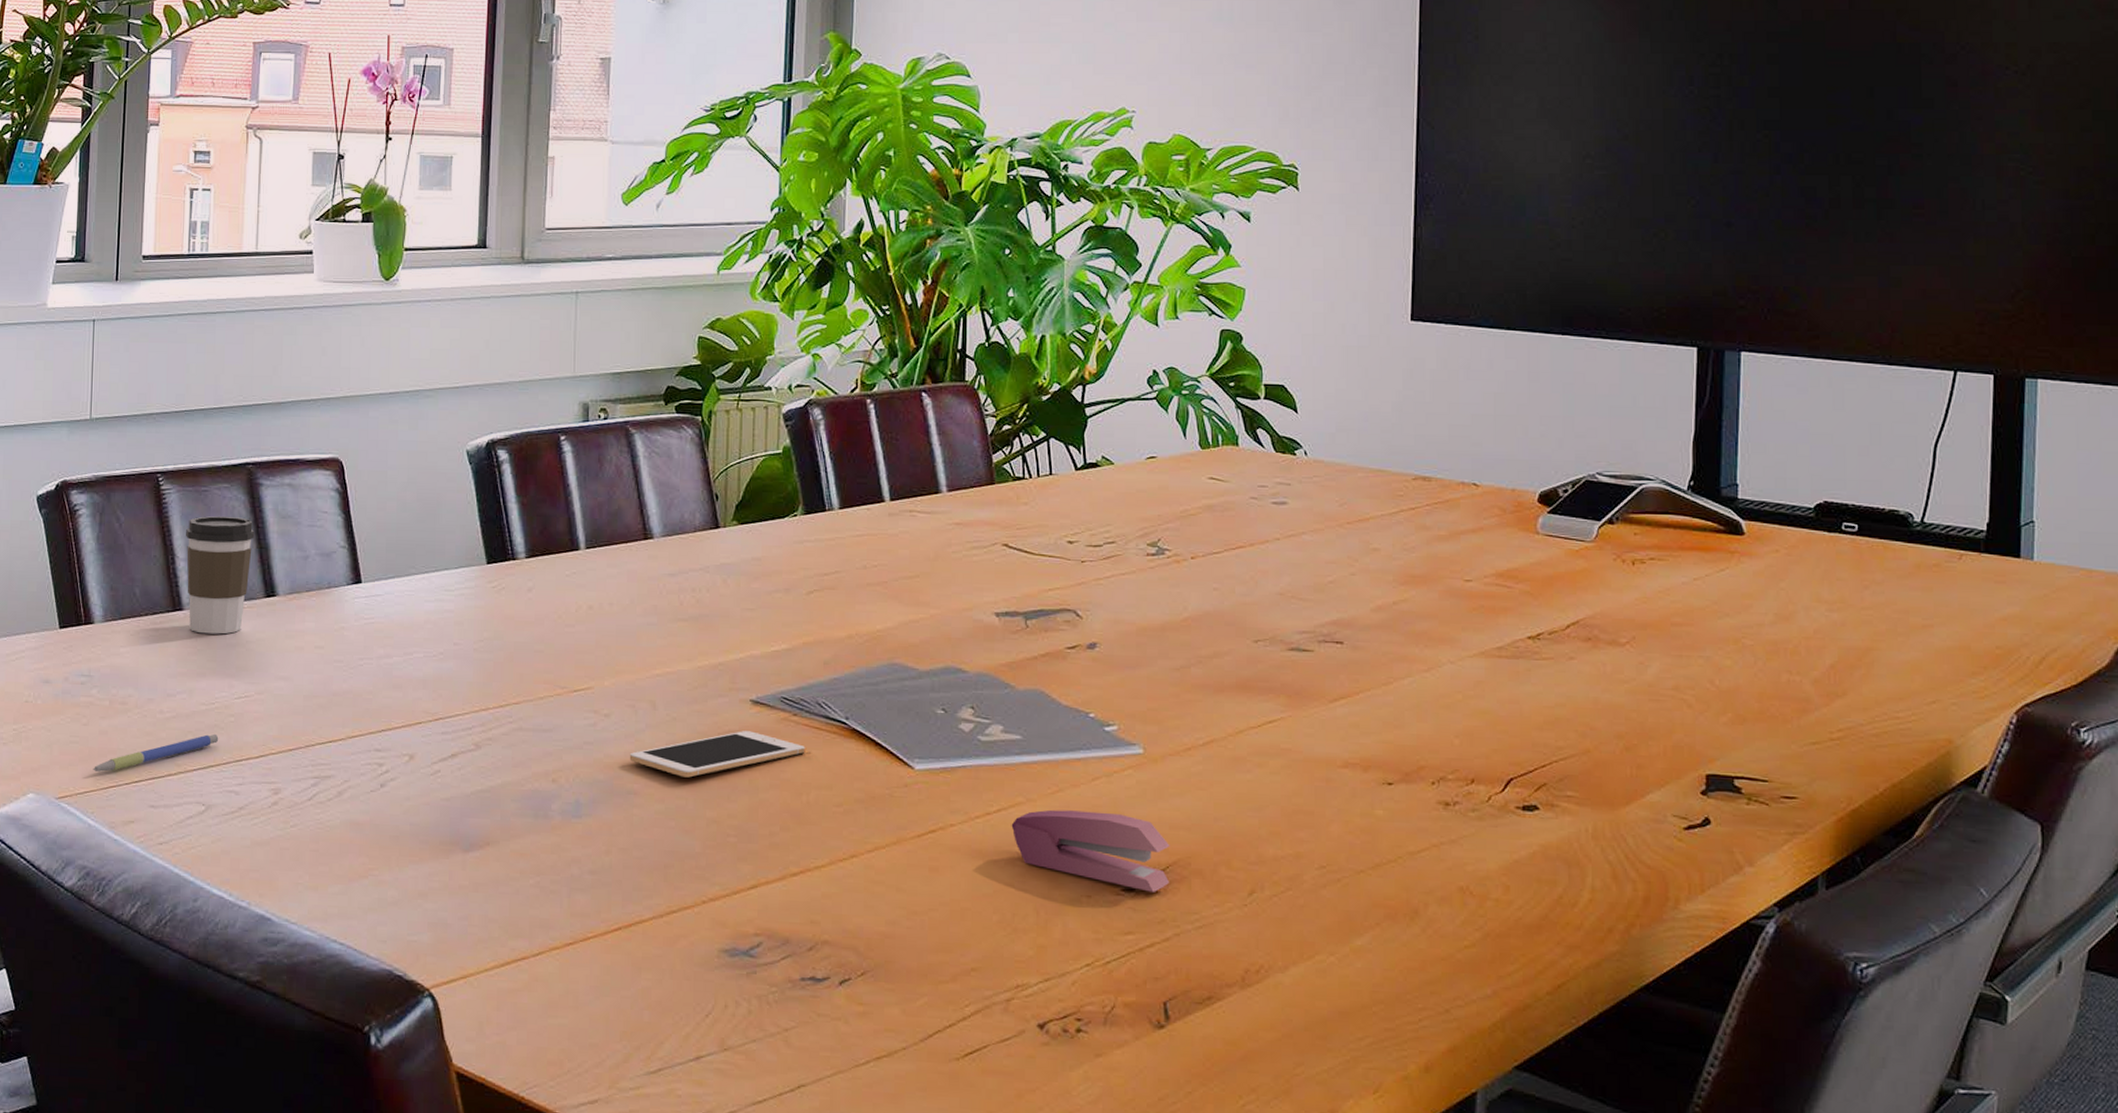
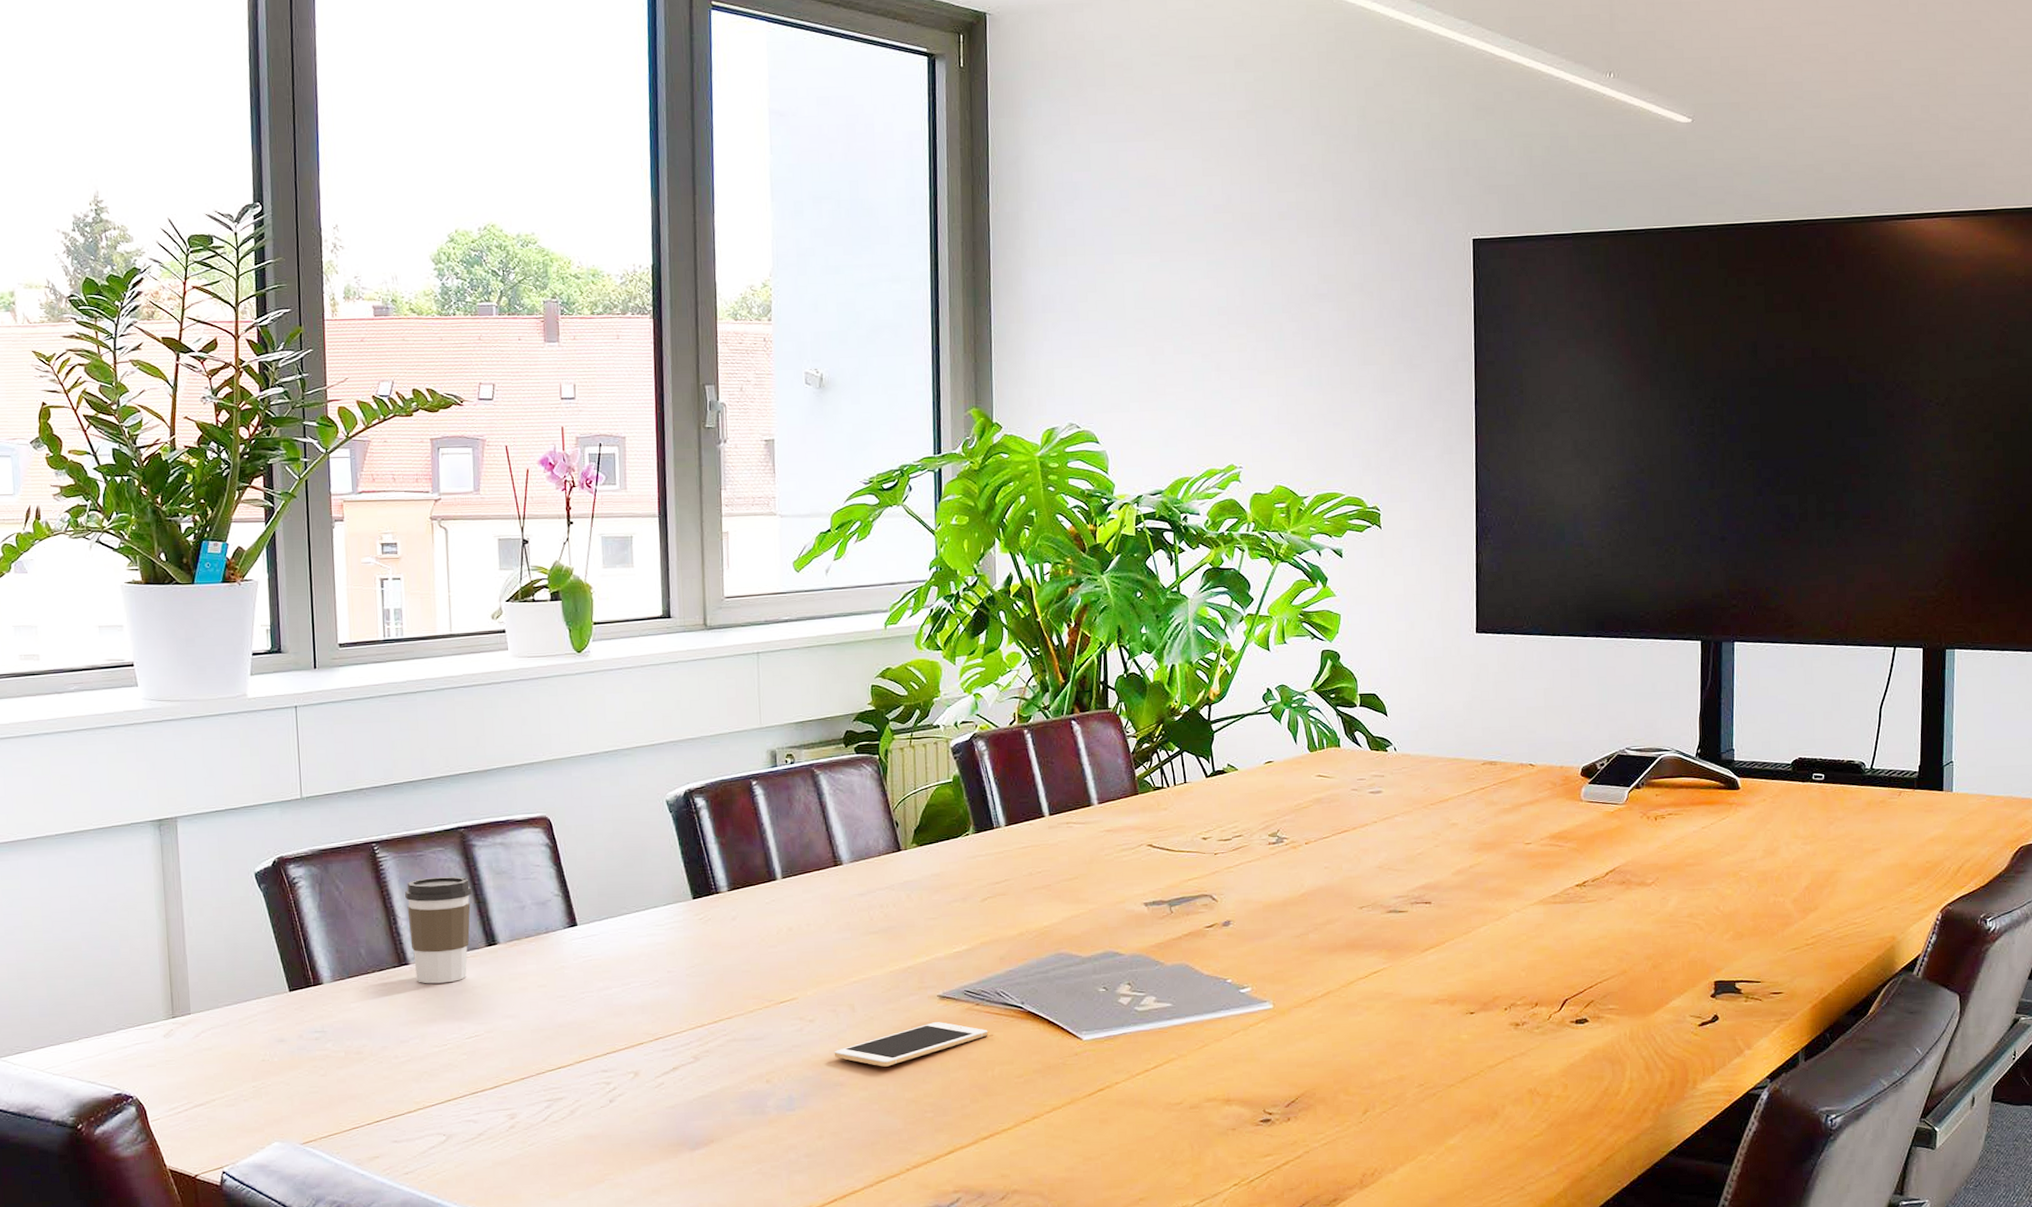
pen: present [92,733,219,772] -> none [334,1071,454,1116]
stapler: present [1011,809,1170,892] -> none [1166,1059,1299,1120]

